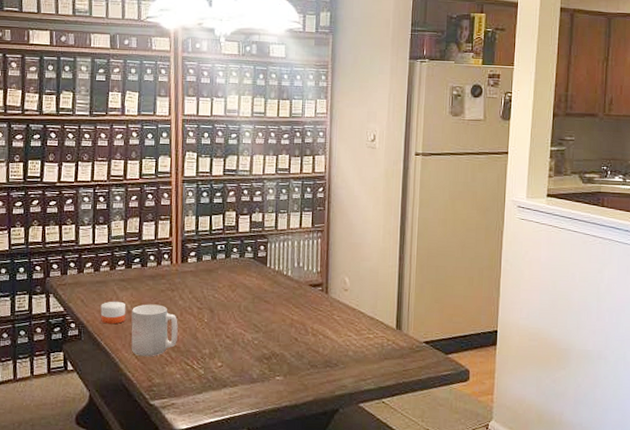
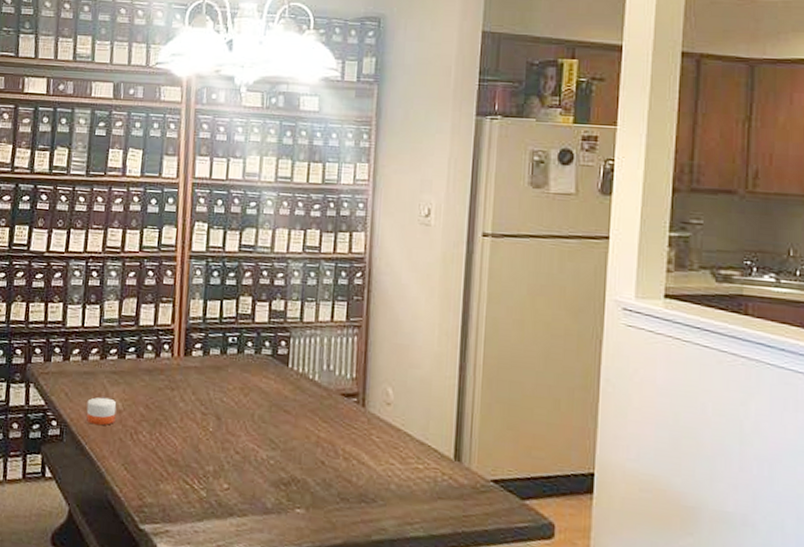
mug: present [131,304,178,357] -> none [120,403,177,469]

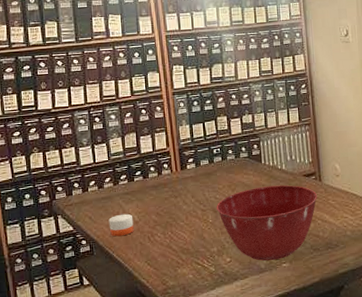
mixing bowl: none [220,397,357,502] -> present [216,185,317,261]

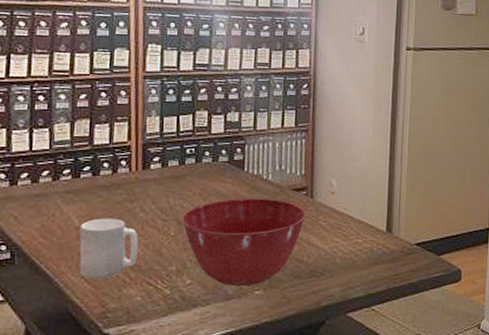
candle: present [108,213,134,237] -> none [39,216,73,244]
mug: none [139,212,186,263] -> present [79,218,139,279]

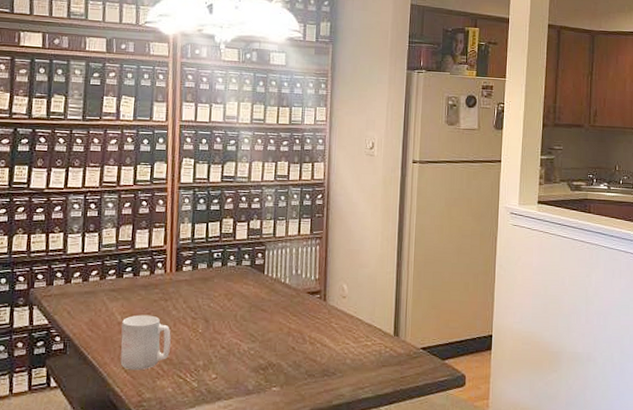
mixing bowl: present [181,198,306,287] -> none [208,299,320,383]

